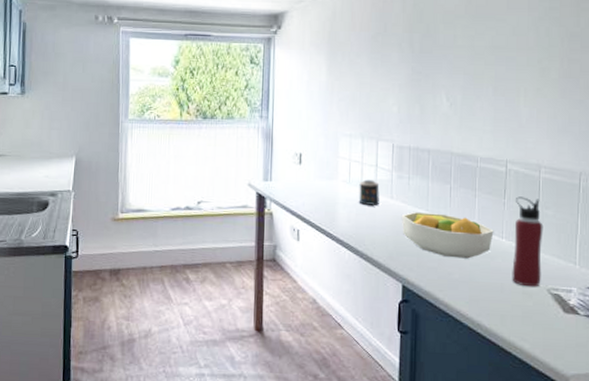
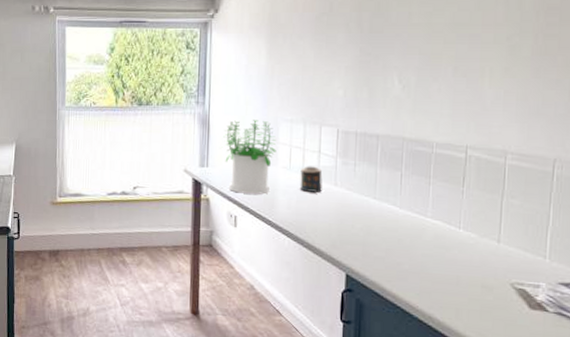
potted plant: none [282,134,337,208] -> present [219,120,277,195]
fruit bowl: present [401,211,494,259] -> none [345,199,450,249]
water bottle: present [512,196,544,287] -> none [469,184,508,281]

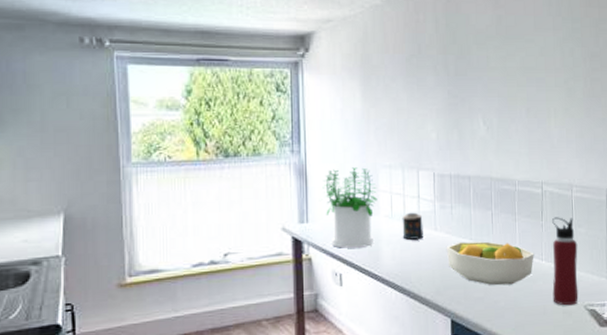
fruit bowl: none [345,199,450,249] -> present [446,241,534,286]
water bottle: none [469,184,508,281] -> present [552,217,579,306]

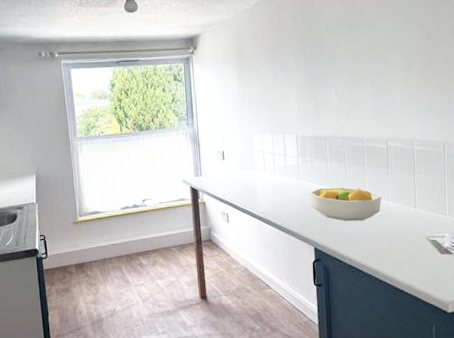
potted plant: present [318,167,377,248] -> none [208,134,253,195]
candle: present [402,212,424,240] -> none [272,166,290,187]
water bottle: present [552,217,579,306] -> none [397,166,421,237]

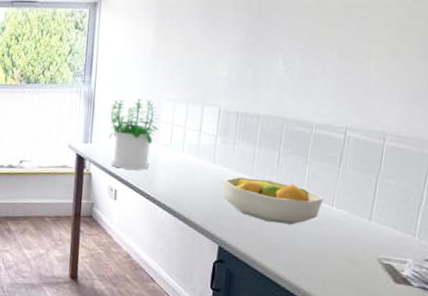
potted plant: none [208,134,253,195] -> present [103,99,159,170]

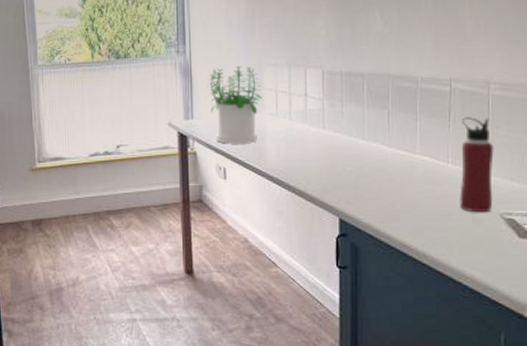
fruit bowl: present [222,176,324,225] -> none [335,140,438,187]
water bottle: none [338,165,382,256] -> present [459,117,494,213]

